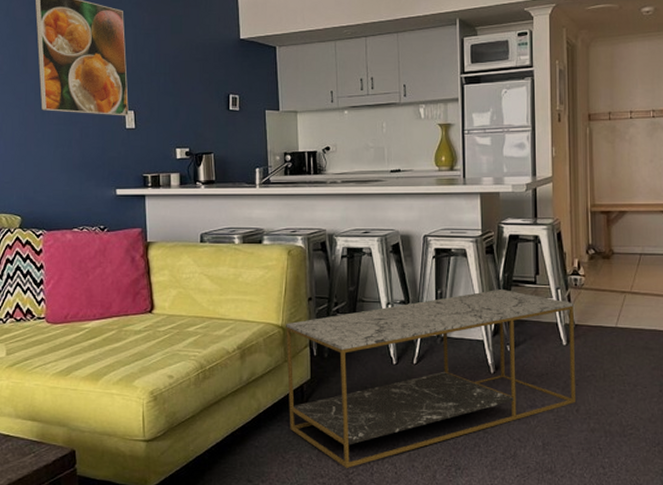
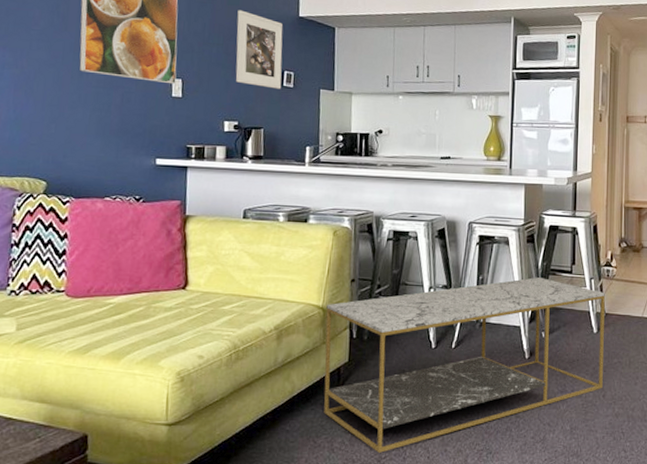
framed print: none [181,38,228,113] -> present [235,10,283,89]

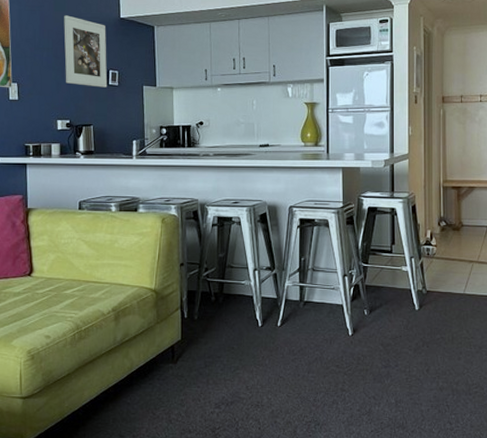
coffee table: present [324,277,605,453] -> none [158,258,426,424]

